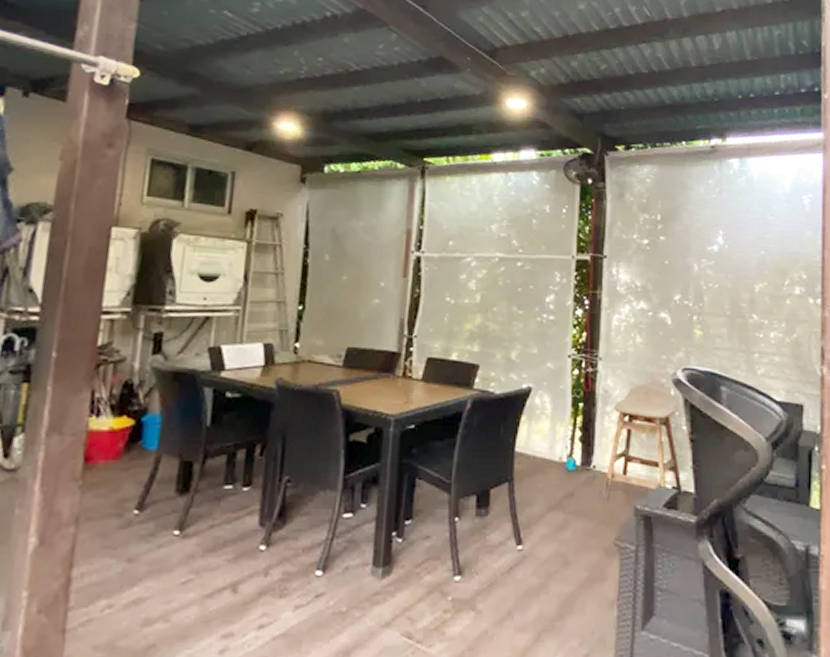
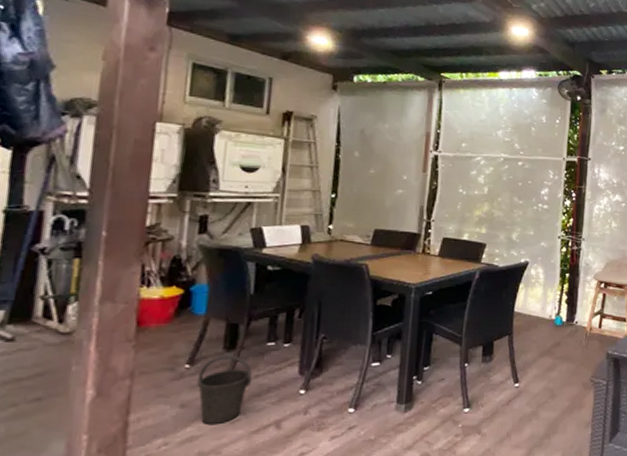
bucket: none [146,500,207,586] -> present [197,355,252,426]

